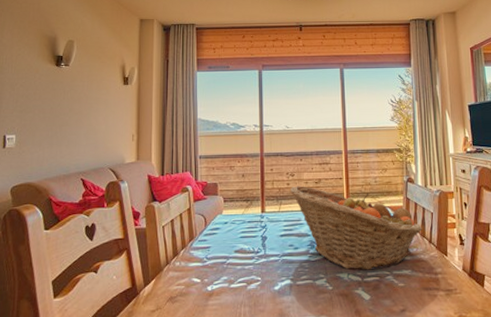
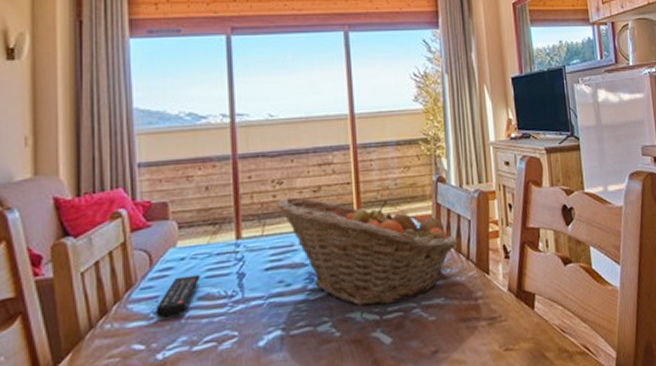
remote control: none [208,235,237,263] -> present [156,274,201,319]

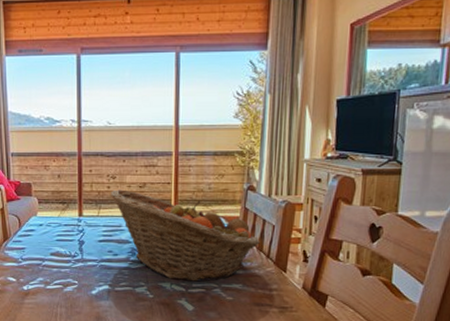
remote control: present [156,274,201,319] -> none [23,237,53,264]

